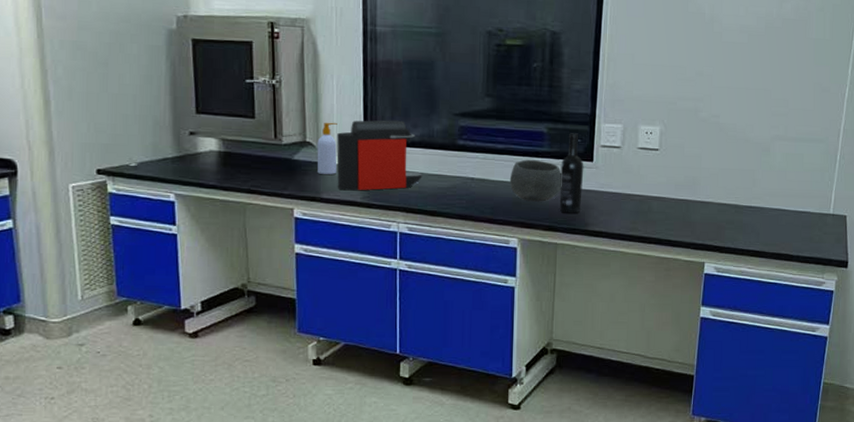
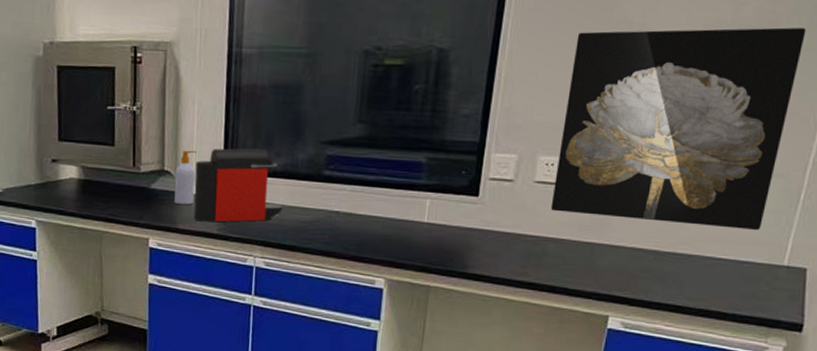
bowl: present [509,159,561,202] -> none [379,192,440,240]
wine bottle: present [559,133,584,214] -> none [435,164,468,254]
wall art: none [652,20,830,186] -> present [550,27,806,231]

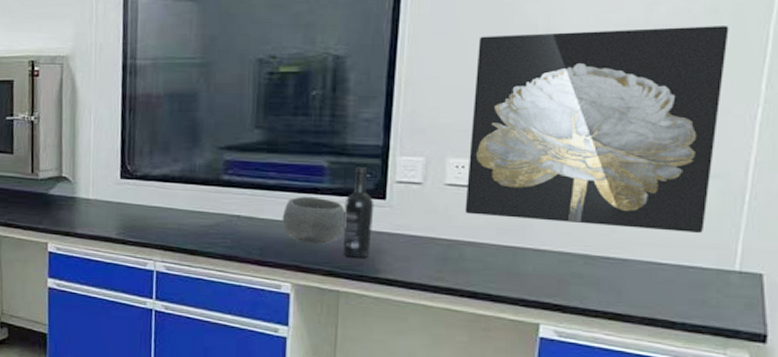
soap bottle: present [174,150,197,205] -> none [72,157,94,210]
coffee maker: present [193,148,283,222] -> none [92,154,182,227]
bowl: none [379,192,440,240] -> present [282,196,345,244]
wine bottle: none [435,164,468,254] -> present [342,167,374,258]

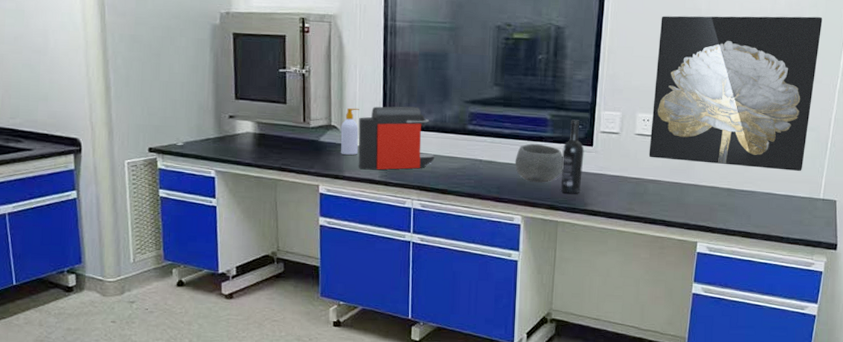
soap bottle: none [72,157,94,210] -> present [340,107,359,156]
coffee maker: none [92,154,182,227] -> present [358,106,435,170]

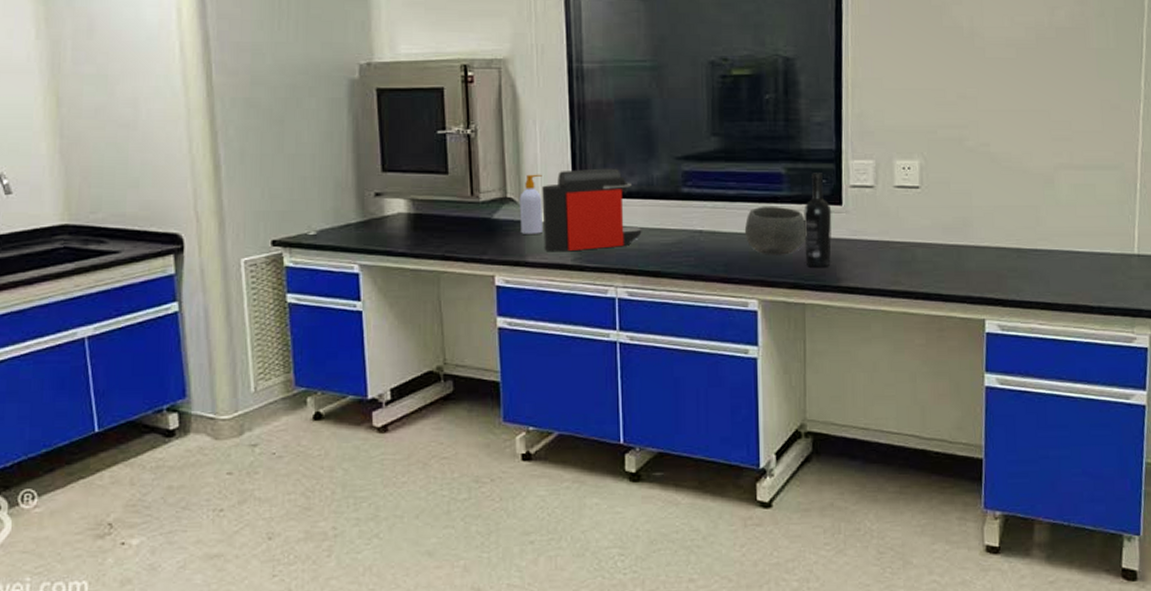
wall art: present [648,15,823,172] -> none [913,29,1114,222]

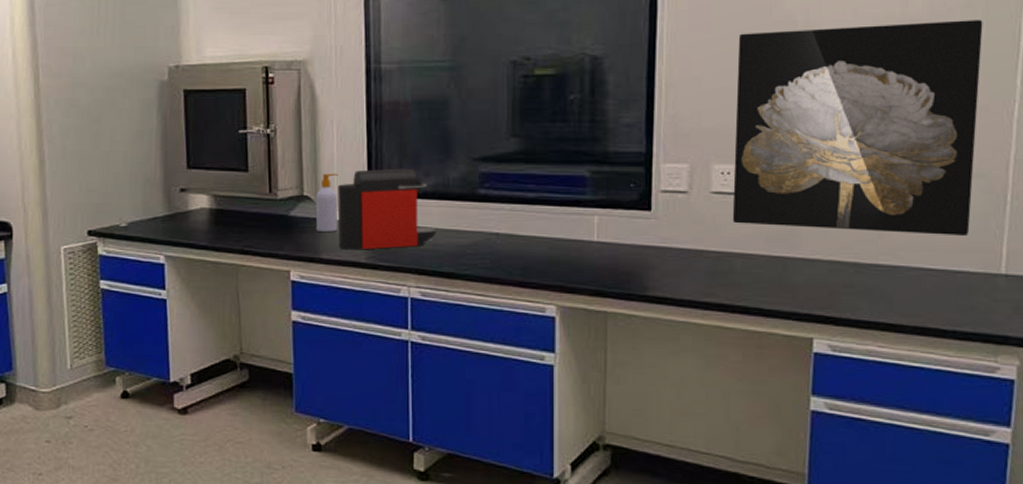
bowl: present [744,206,806,255] -> none [543,209,610,261]
wine bottle: present [803,173,832,267] -> none [608,176,640,275]
wall art: none [913,29,1114,222] -> present [732,20,983,237]

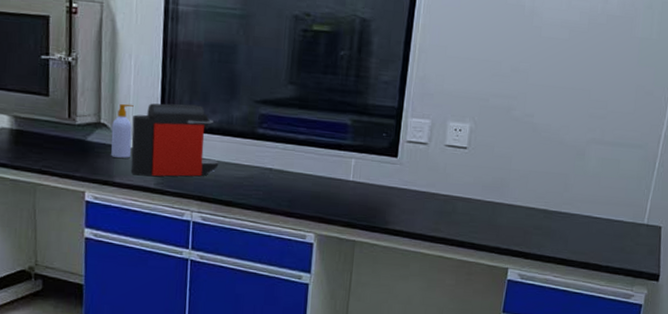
wall art: present [732,20,983,237] -> none [459,11,658,194]

